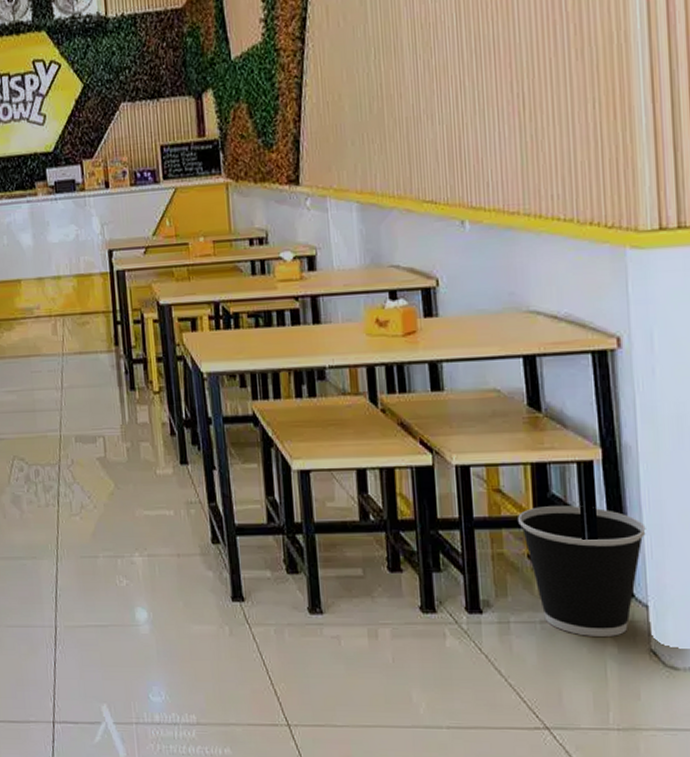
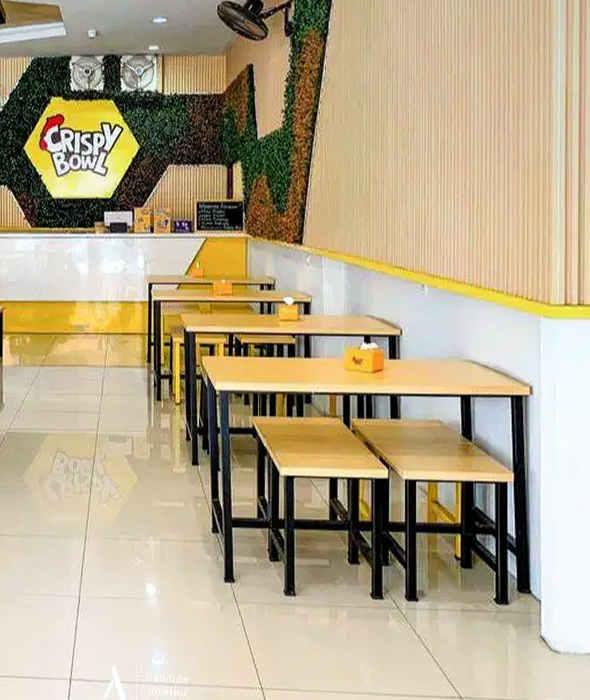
wastebasket: present [518,506,646,636] -> none [449,517,543,625]

